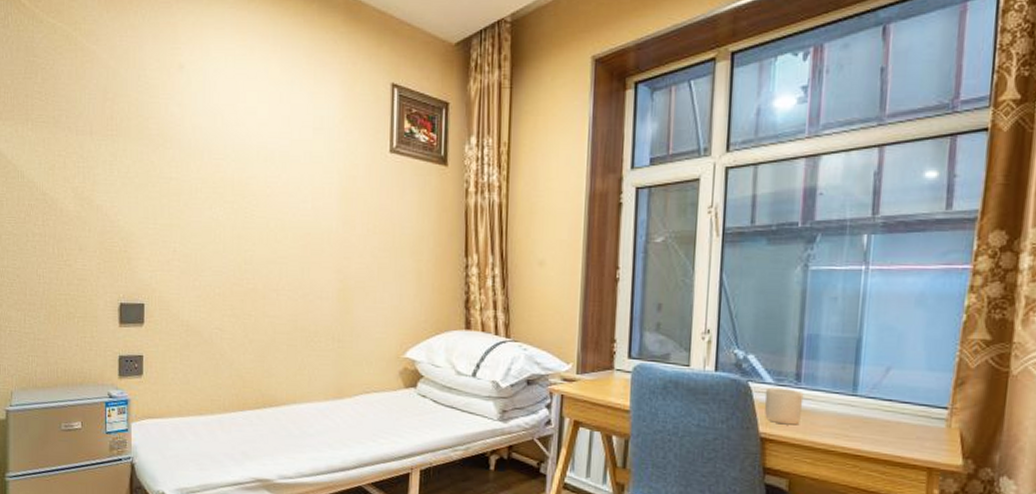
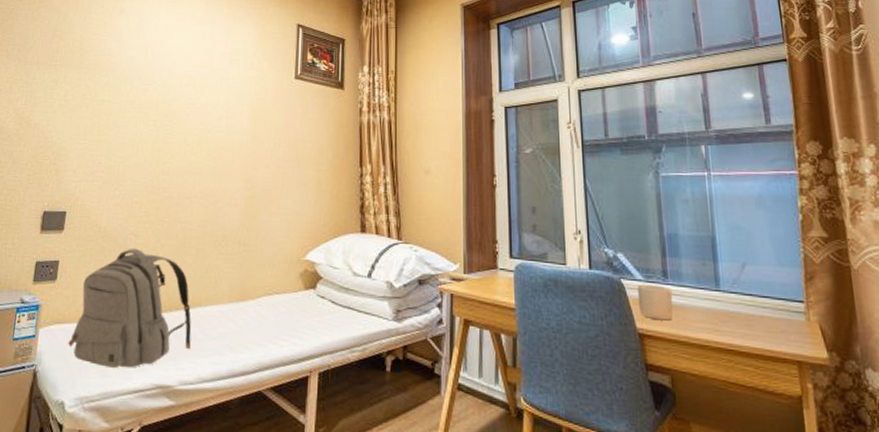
backpack: none [162,343,288,463] -> present [68,248,192,369]

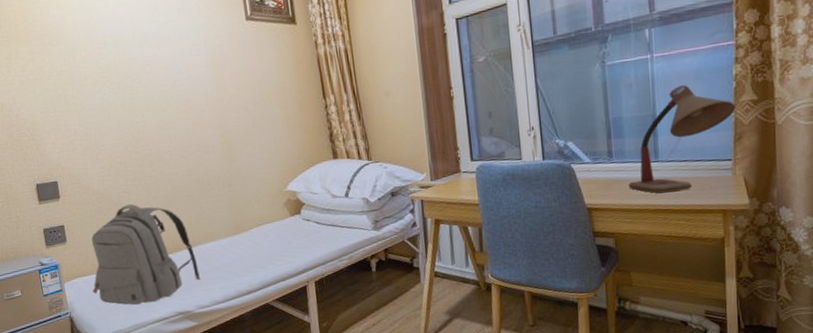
mug: present [637,284,674,321] -> none [585,164,618,195]
desk lamp: none [686,210,804,331] -> present [628,85,736,194]

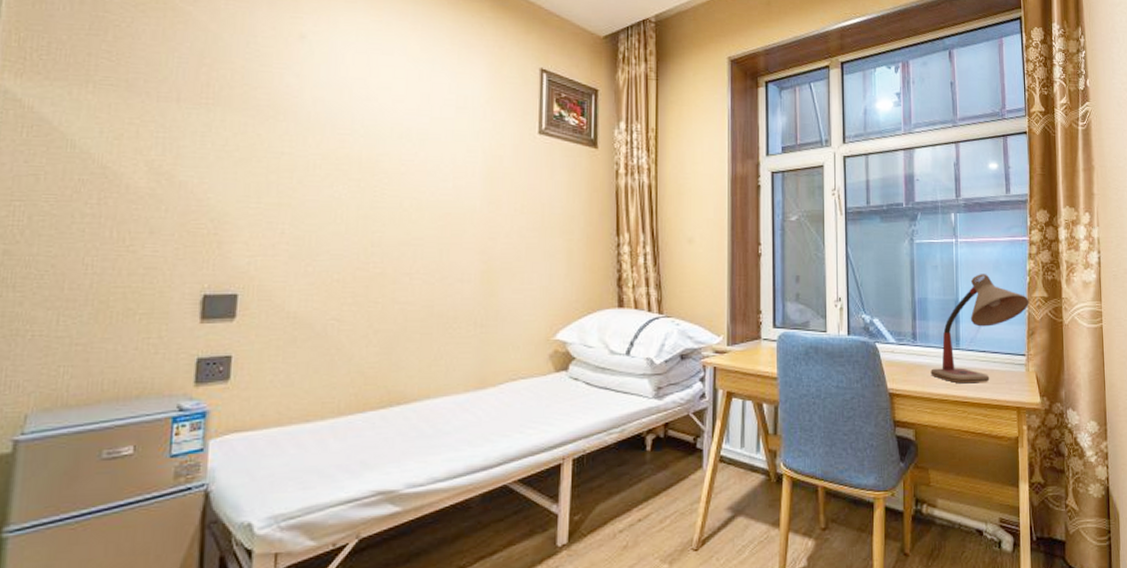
backpack: present [91,203,200,305] -> none [252,335,419,479]

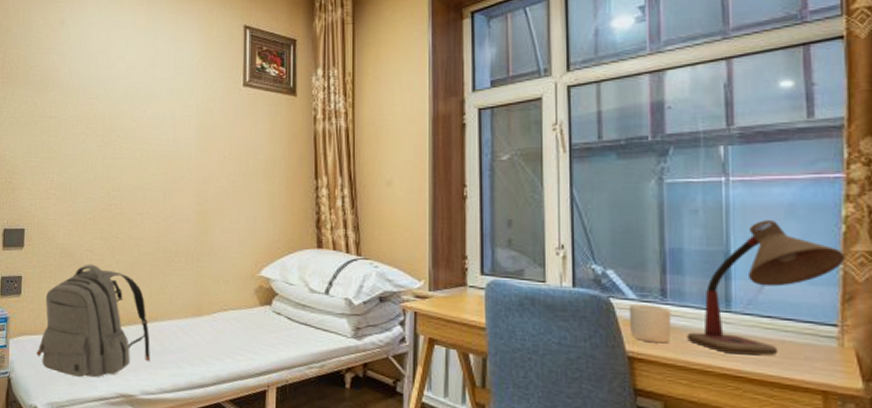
backpack: none [252,335,419,479] -> present [36,264,150,378]
mug: none [889,347,920,380] -> present [628,303,672,344]

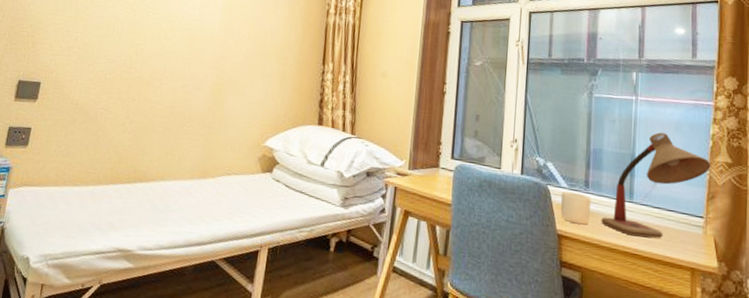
backpack: present [36,264,150,378] -> none [36,121,154,232]

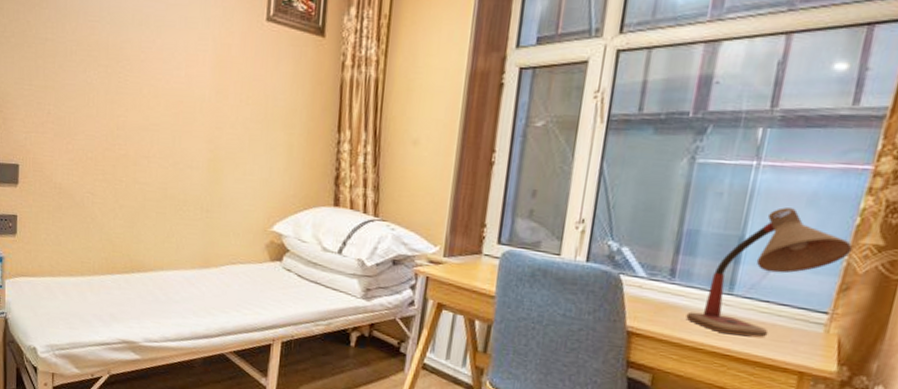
mug: present [560,191,592,225] -> none [633,281,677,321]

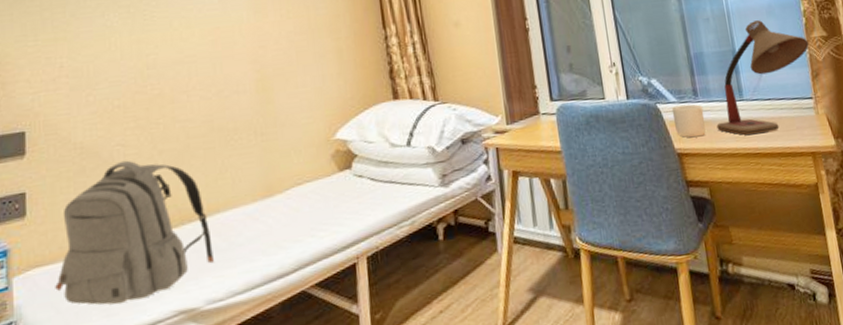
backpack: none [34,206,154,323] -> present [55,160,214,305]
mug: none [633,281,677,321] -> present [671,104,706,138]

